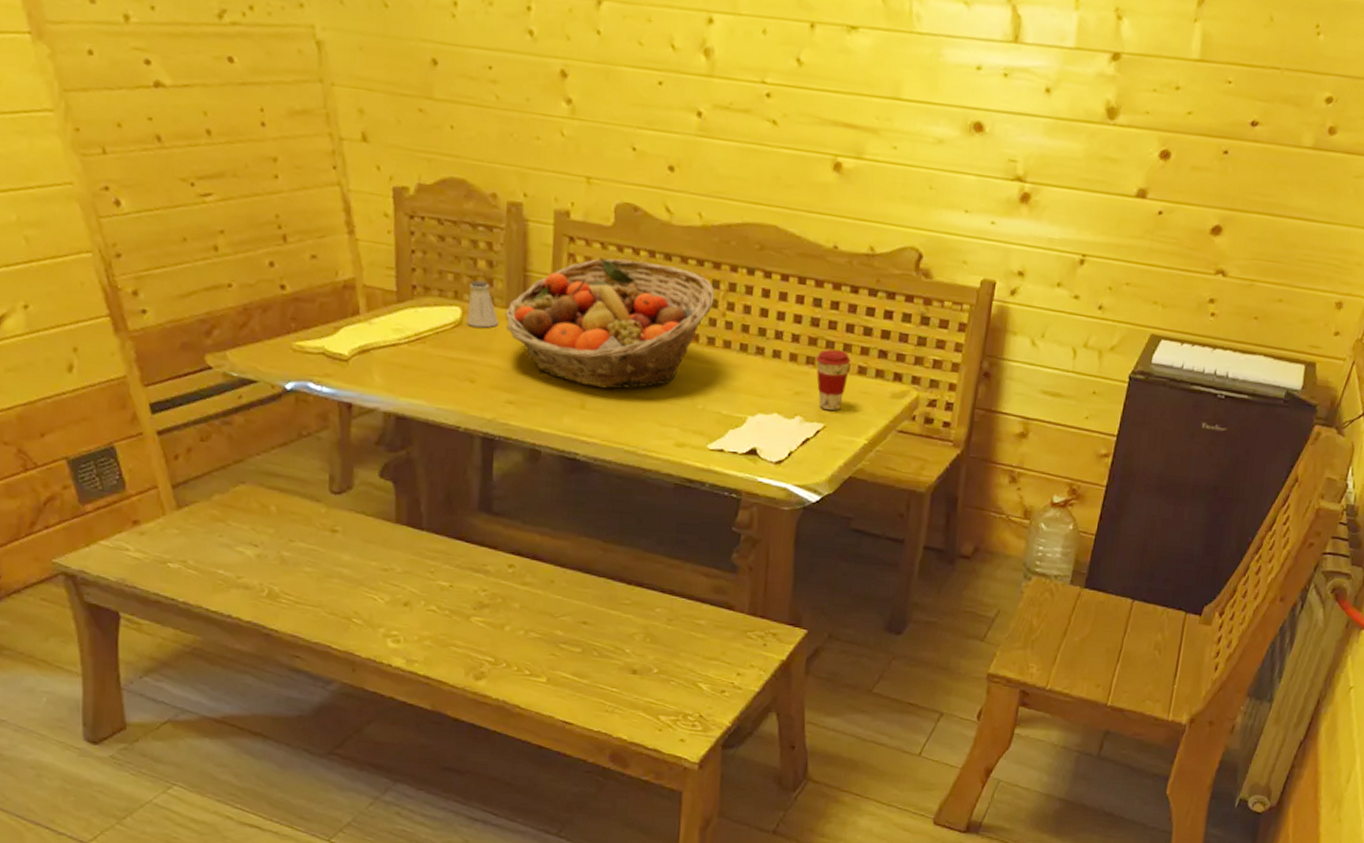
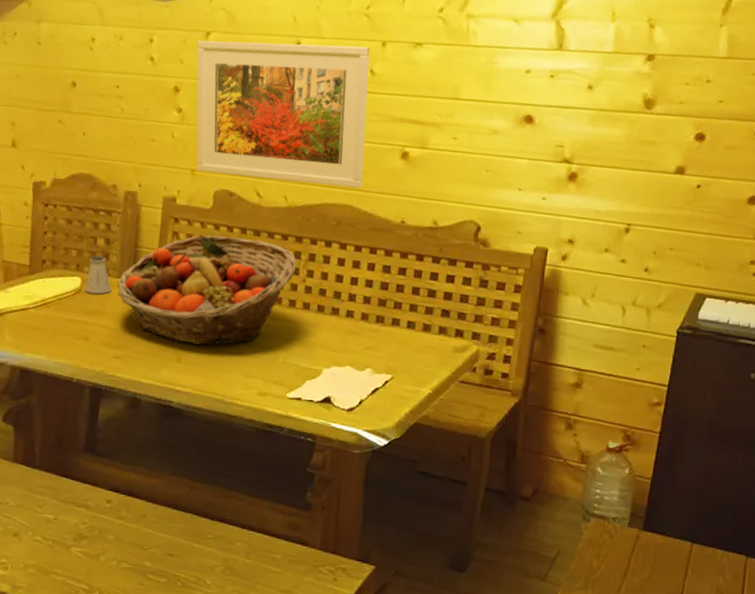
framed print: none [586,10,797,206] -> present [196,40,370,189]
coffee cup: present [815,349,851,410] -> none [384,309,417,363]

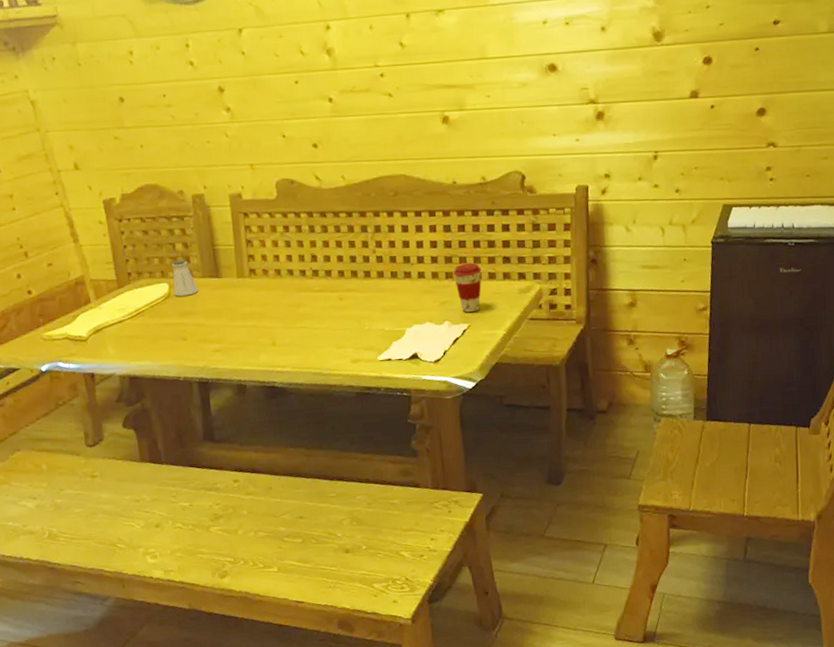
fruit basket: present [117,235,297,345] -> none [203,221,365,327]
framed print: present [196,40,370,189] -> none [231,21,411,166]
coffee cup: none [384,309,417,363] -> present [453,262,482,312]

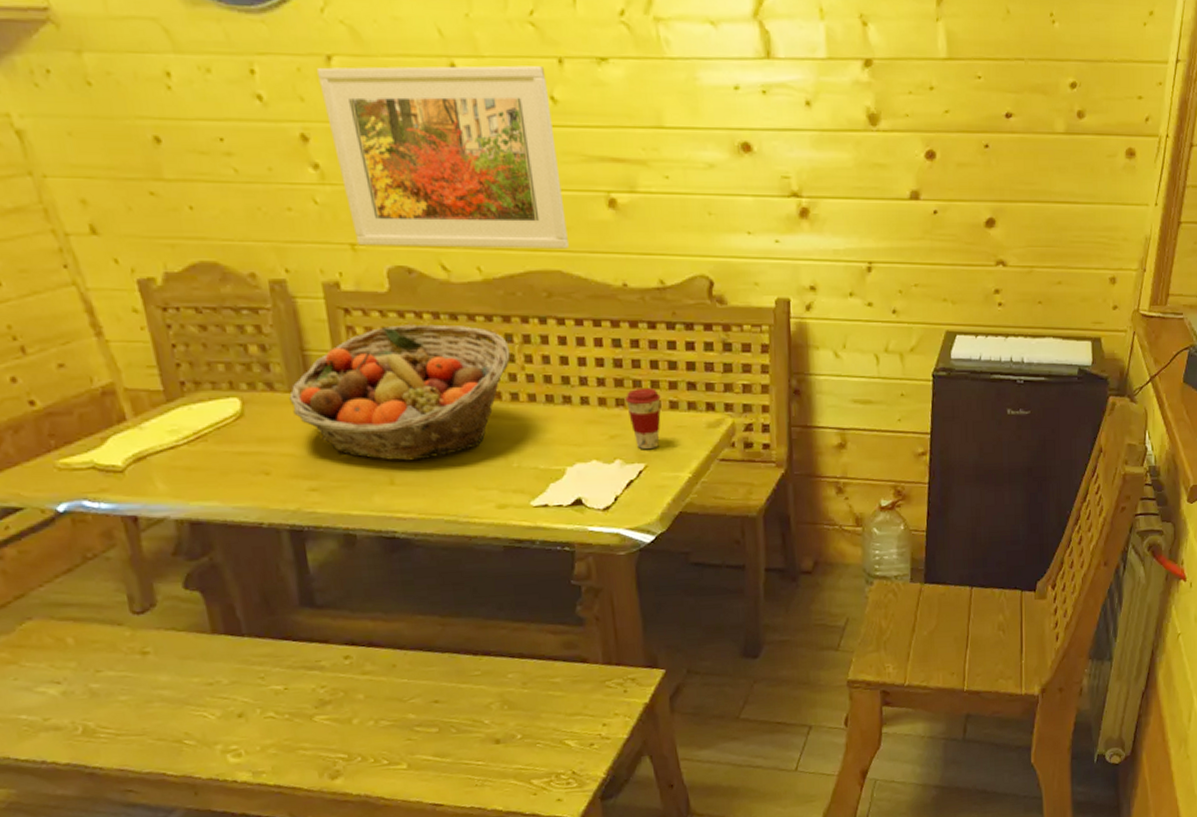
saltshaker: present [171,259,199,297] -> none [243,367,285,416]
fruit basket: none [203,221,365,327] -> present [289,324,510,461]
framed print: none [231,21,411,166] -> present [316,65,569,249]

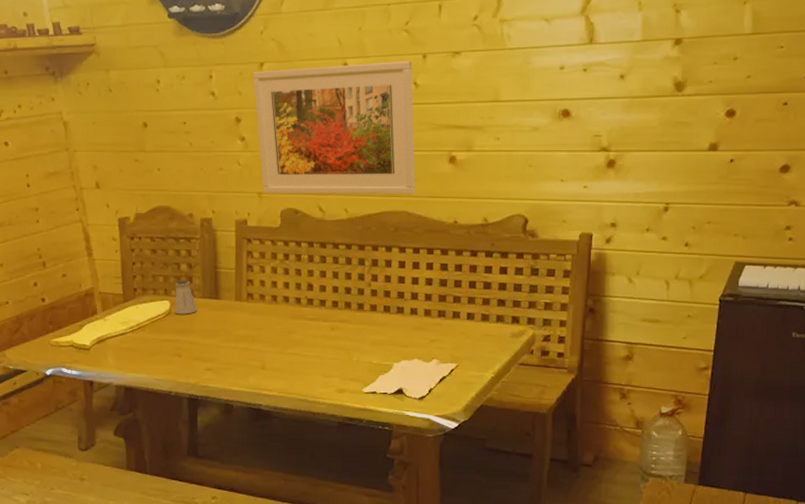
saltshaker: none [243,367,285,416] -> present [174,279,198,314]
fruit basket: present [289,324,510,461] -> none [202,251,361,352]
coffee cup: present [624,387,661,449] -> none [445,302,475,352]

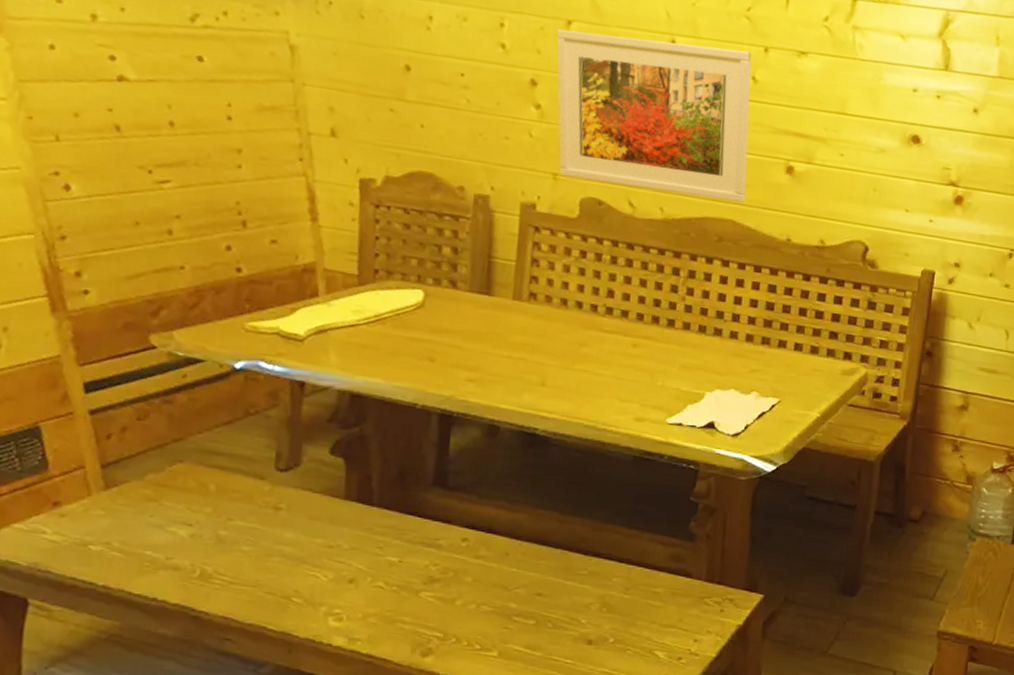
saltshaker: present [174,279,198,314] -> none [429,265,462,310]

